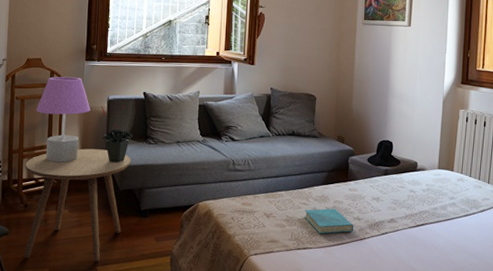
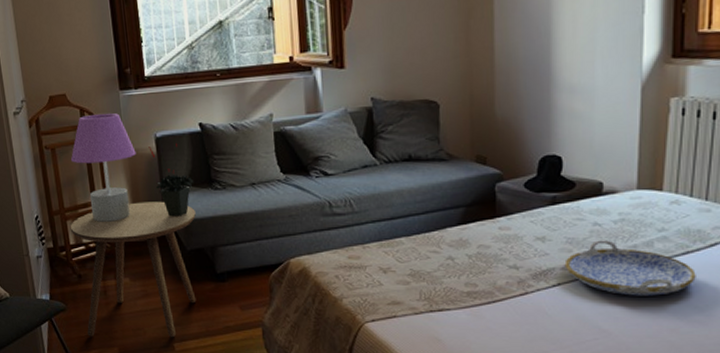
book: present [304,208,354,234] -> none [436,256,510,291]
serving tray: none [390,202,472,245] -> present [564,240,696,296]

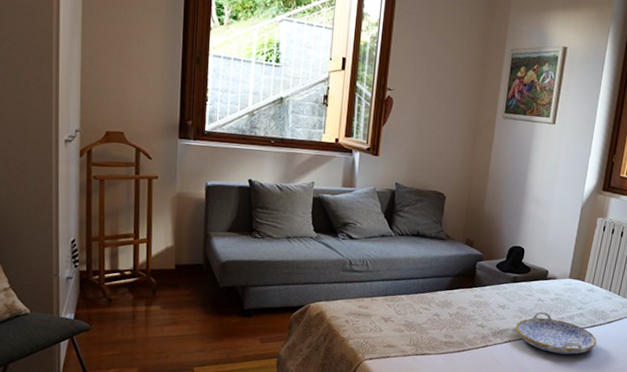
table lamp: present [70,113,136,222] -> none [118,155,186,254]
side table: present [70,201,196,338] -> none [107,239,233,362]
potted plant: present [148,143,194,217] -> none [198,192,236,257]

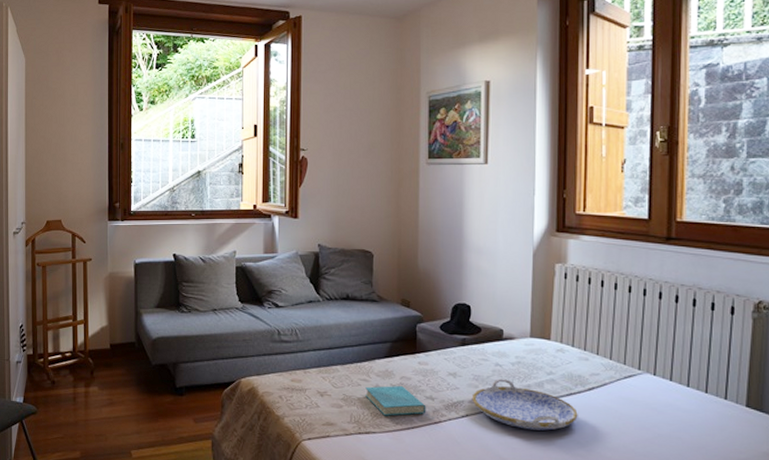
book: none [425,314,477,341] -> present [365,386,426,416]

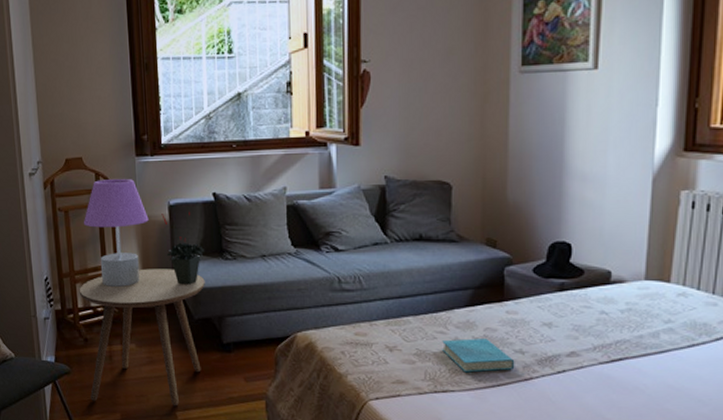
side table: none [50,319,163,445] -> present [79,268,205,406]
table lamp: none [58,240,116,335] -> present [83,179,149,287]
potted plant: none [128,270,164,334] -> present [161,212,205,285]
serving tray: present [472,379,578,431] -> none [570,329,701,388]

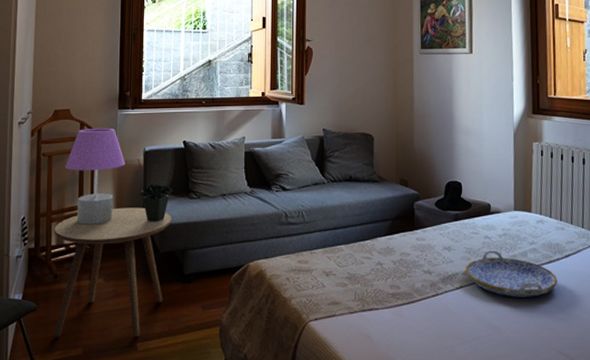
book: present [442,338,515,373] -> none [368,262,425,292]
serving tray: none [570,329,701,388] -> present [465,250,558,297]

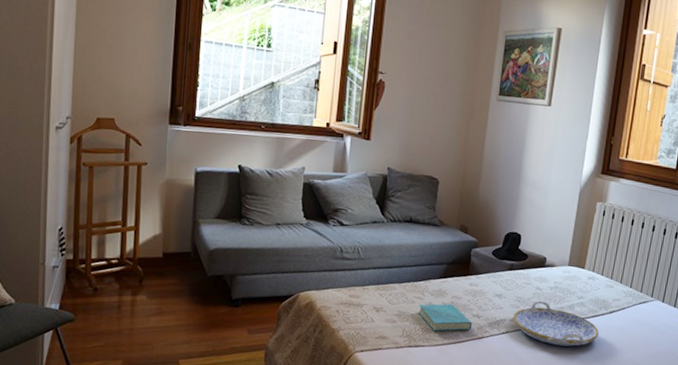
side table: present [54,207,172,338] -> none [93,227,222,355]
table lamp: present [64,128,125,225] -> none [107,141,175,242]
potted plant: present [137,157,173,222] -> none [187,179,225,245]
book: none [368,262,425,292] -> present [418,304,473,332]

